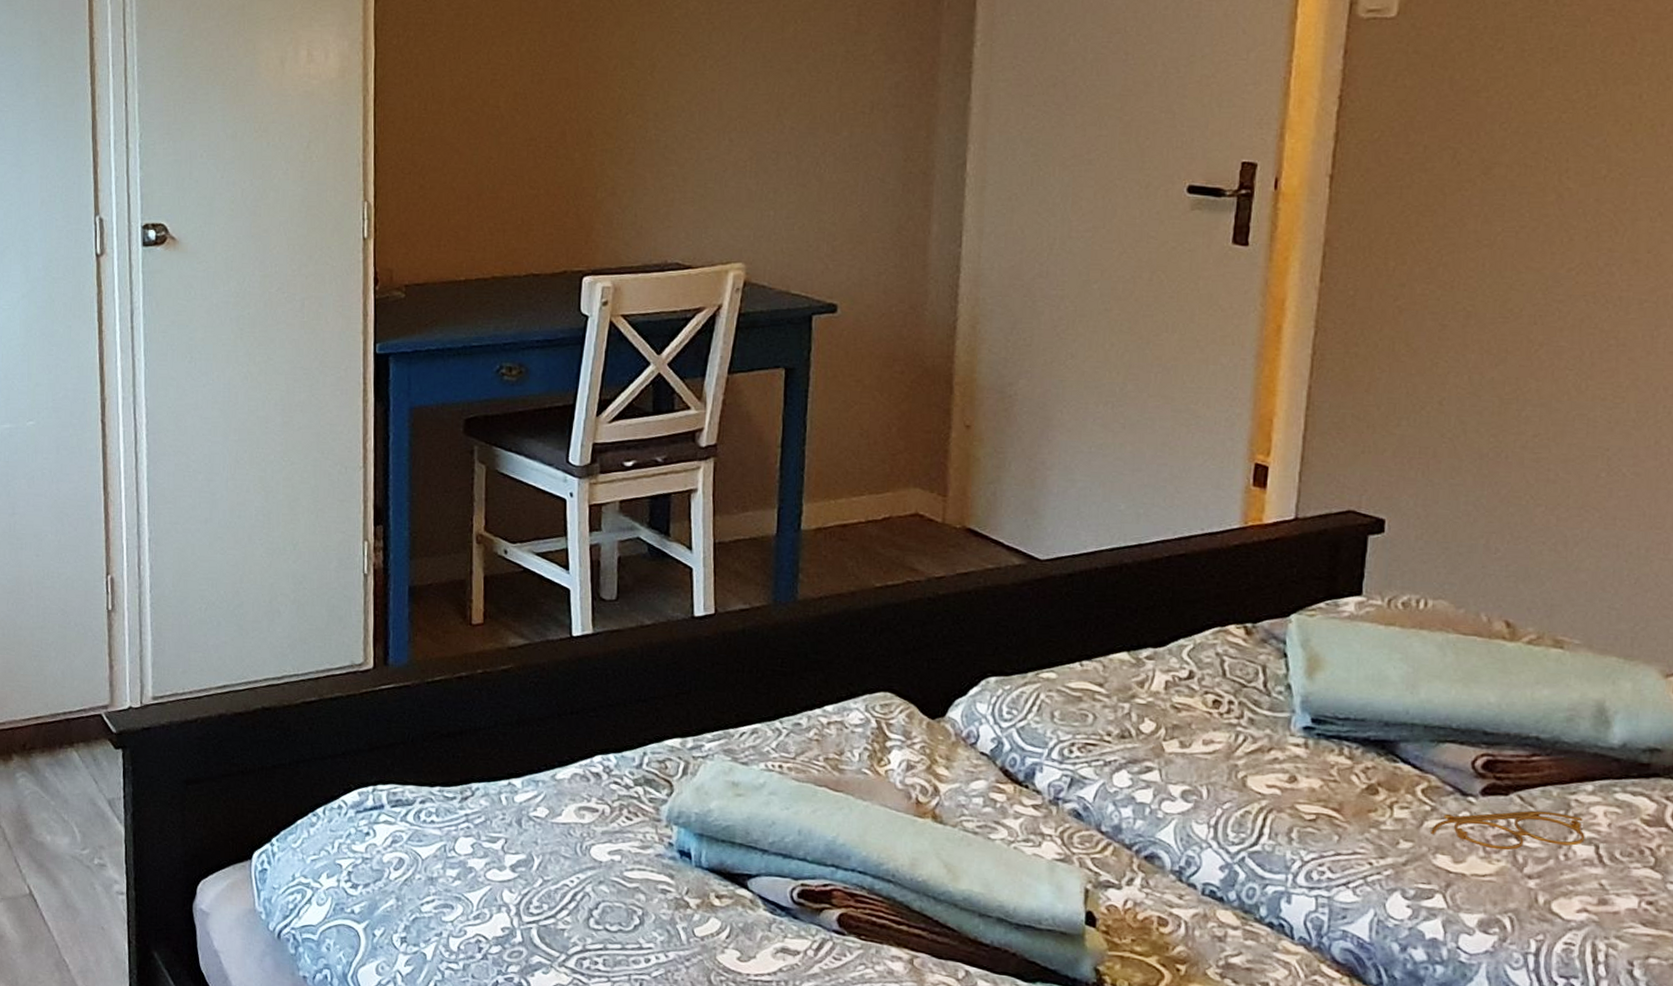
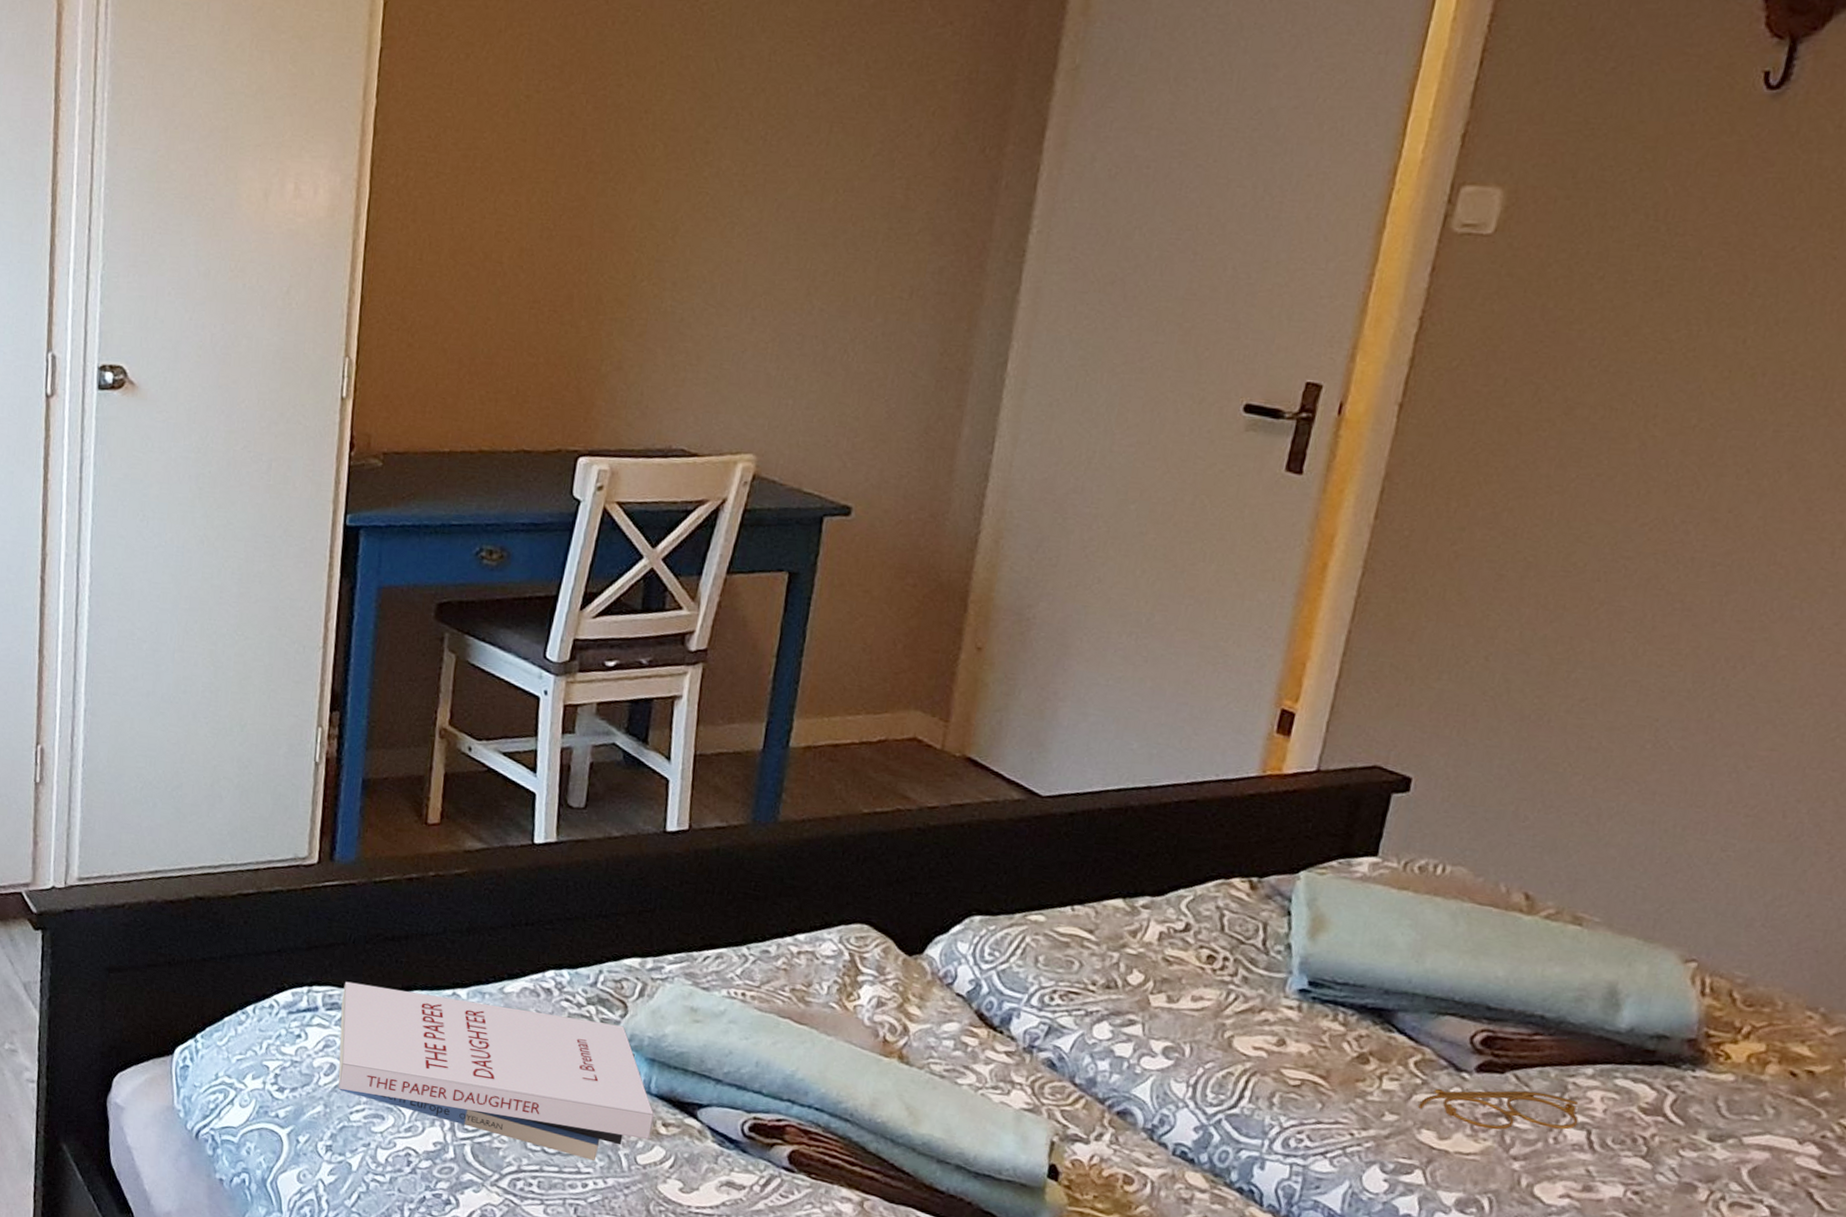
books: none [404,778,706,936] -> present [338,981,654,1161]

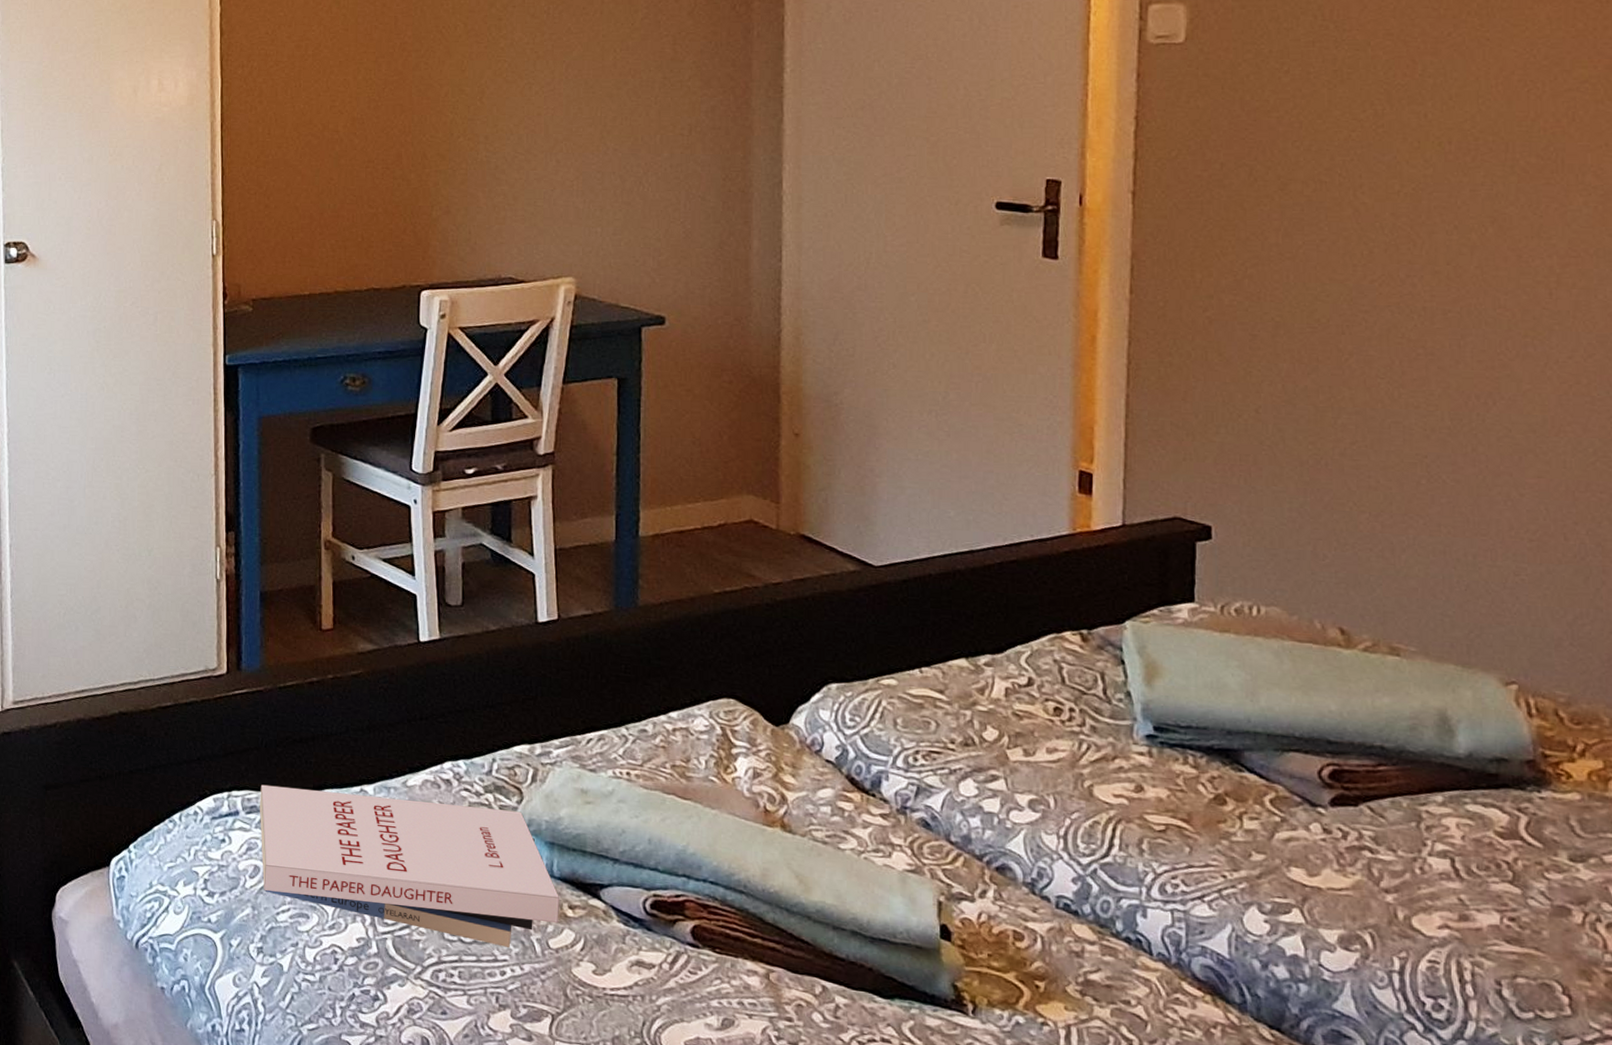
glasses: present [1418,1088,1579,1130] -> none [1282,822,1440,864]

